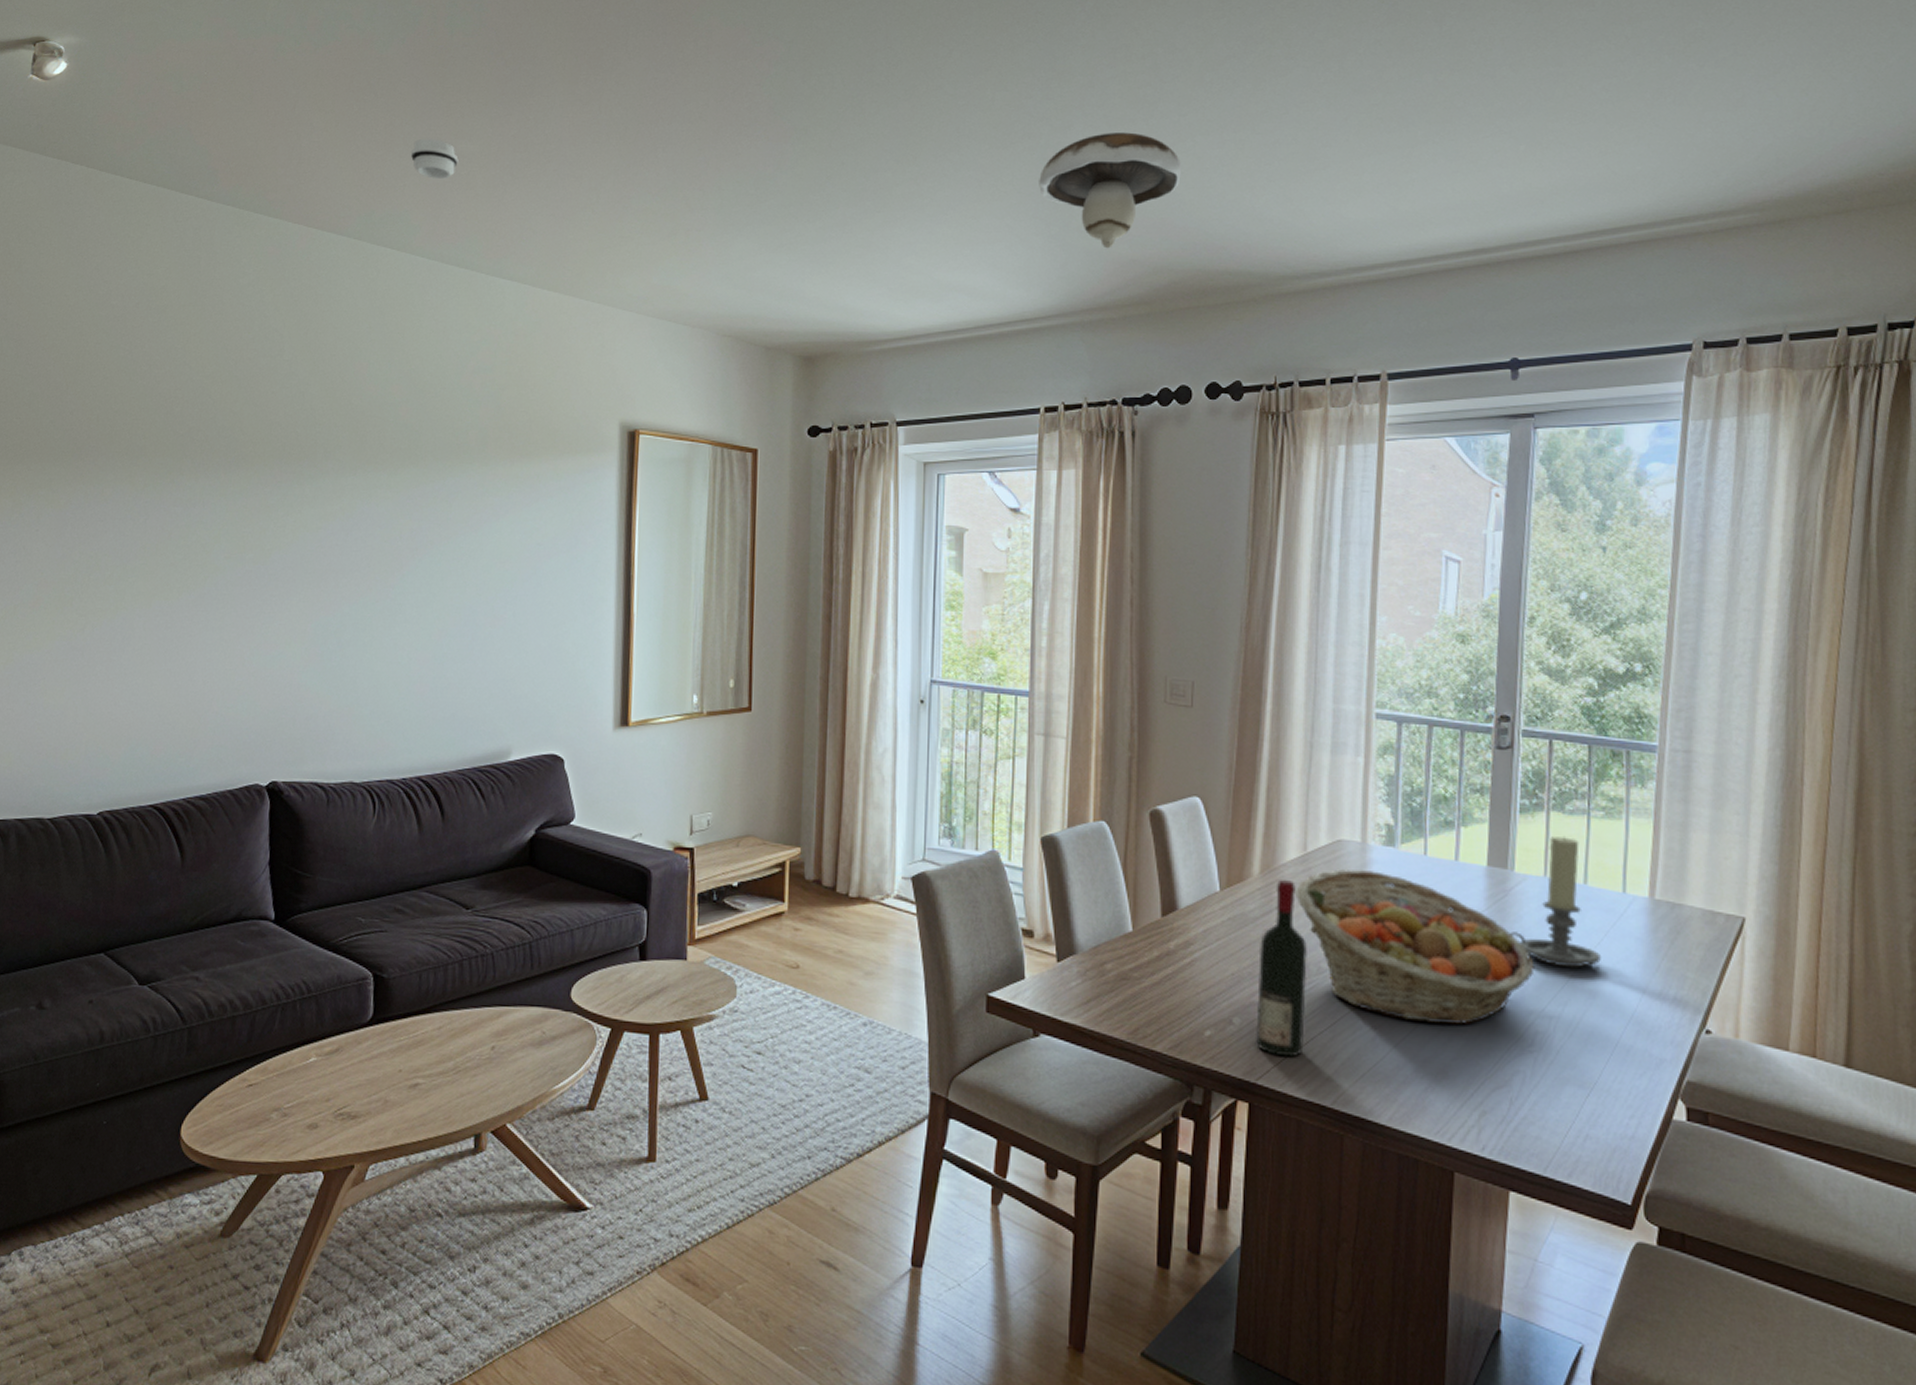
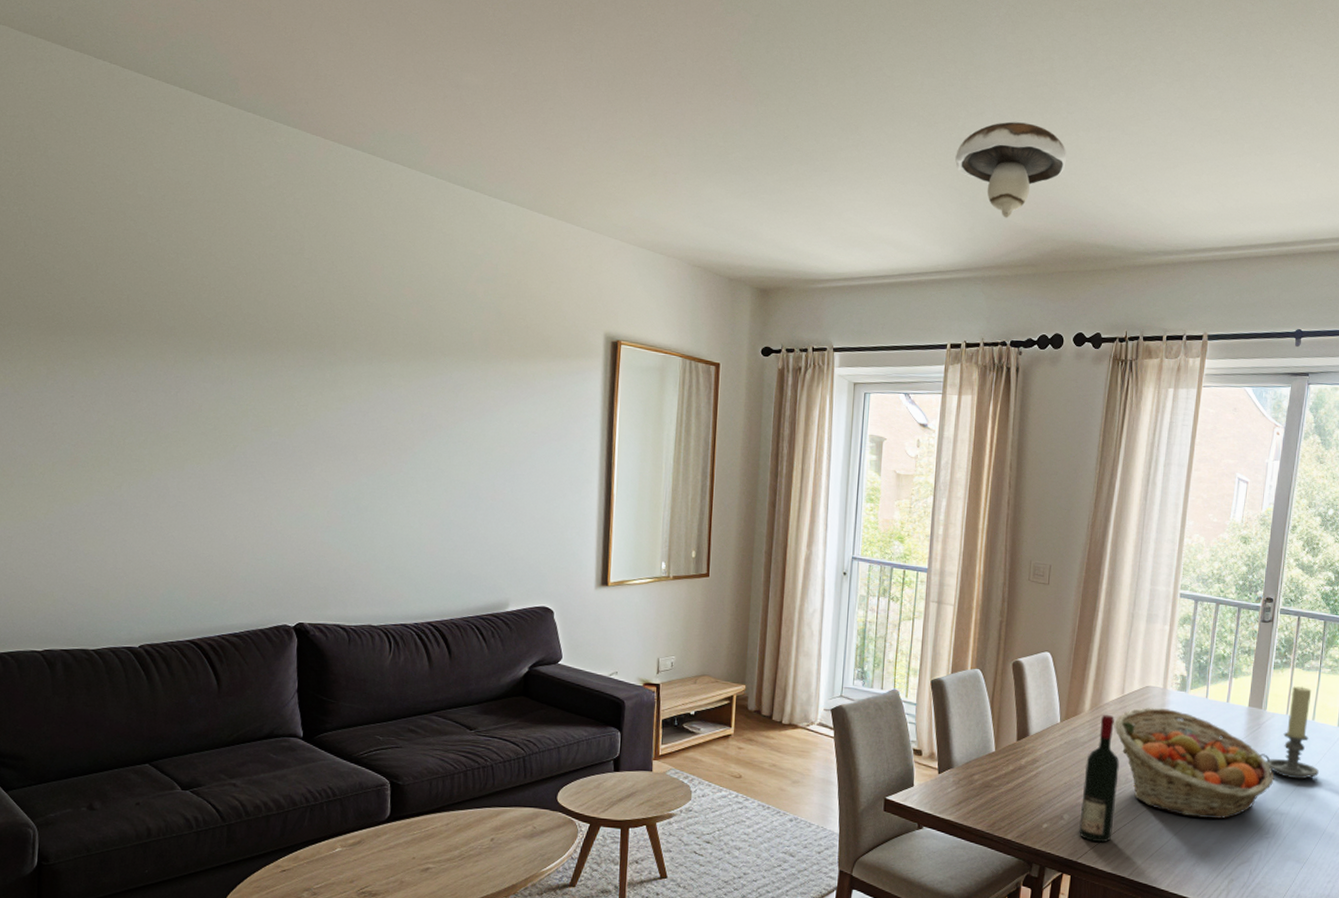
smoke detector: present [410,138,459,179] -> none [420,68,464,107]

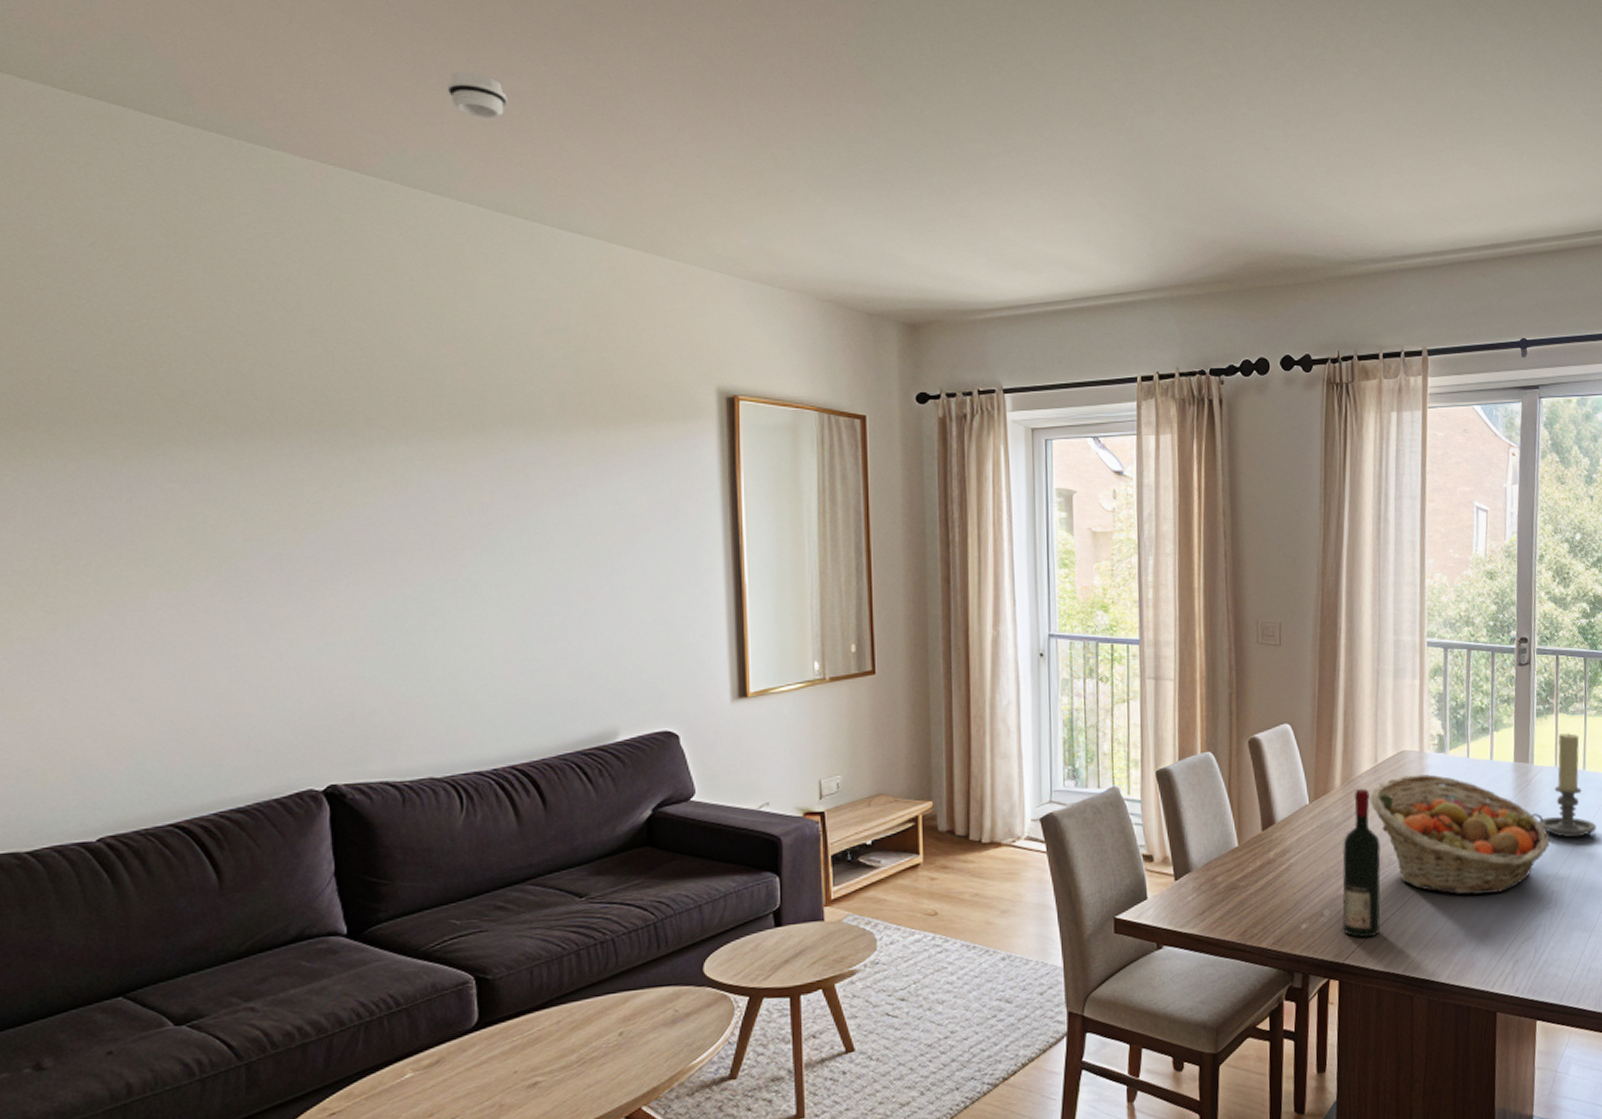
smoke detector: none [420,68,464,107] -> present [447,71,507,118]
mushroom: present [955,121,1067,218] -> none [1126,119,1253,229]

